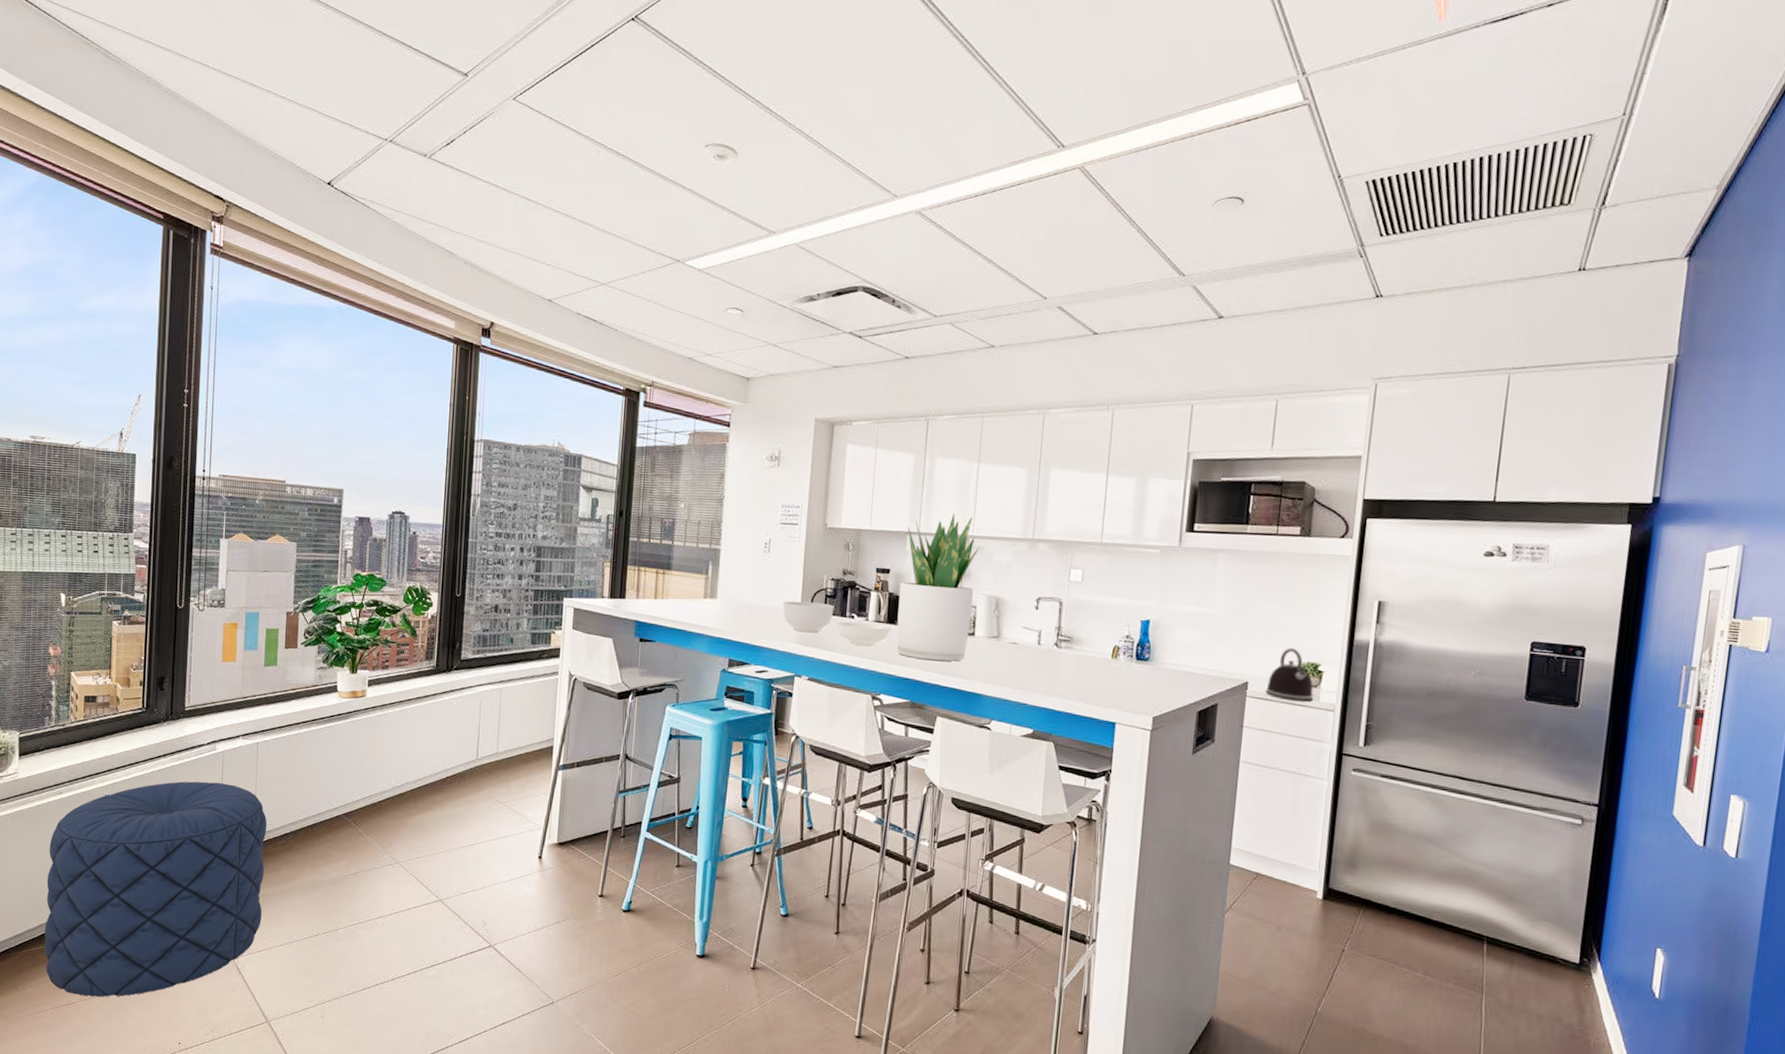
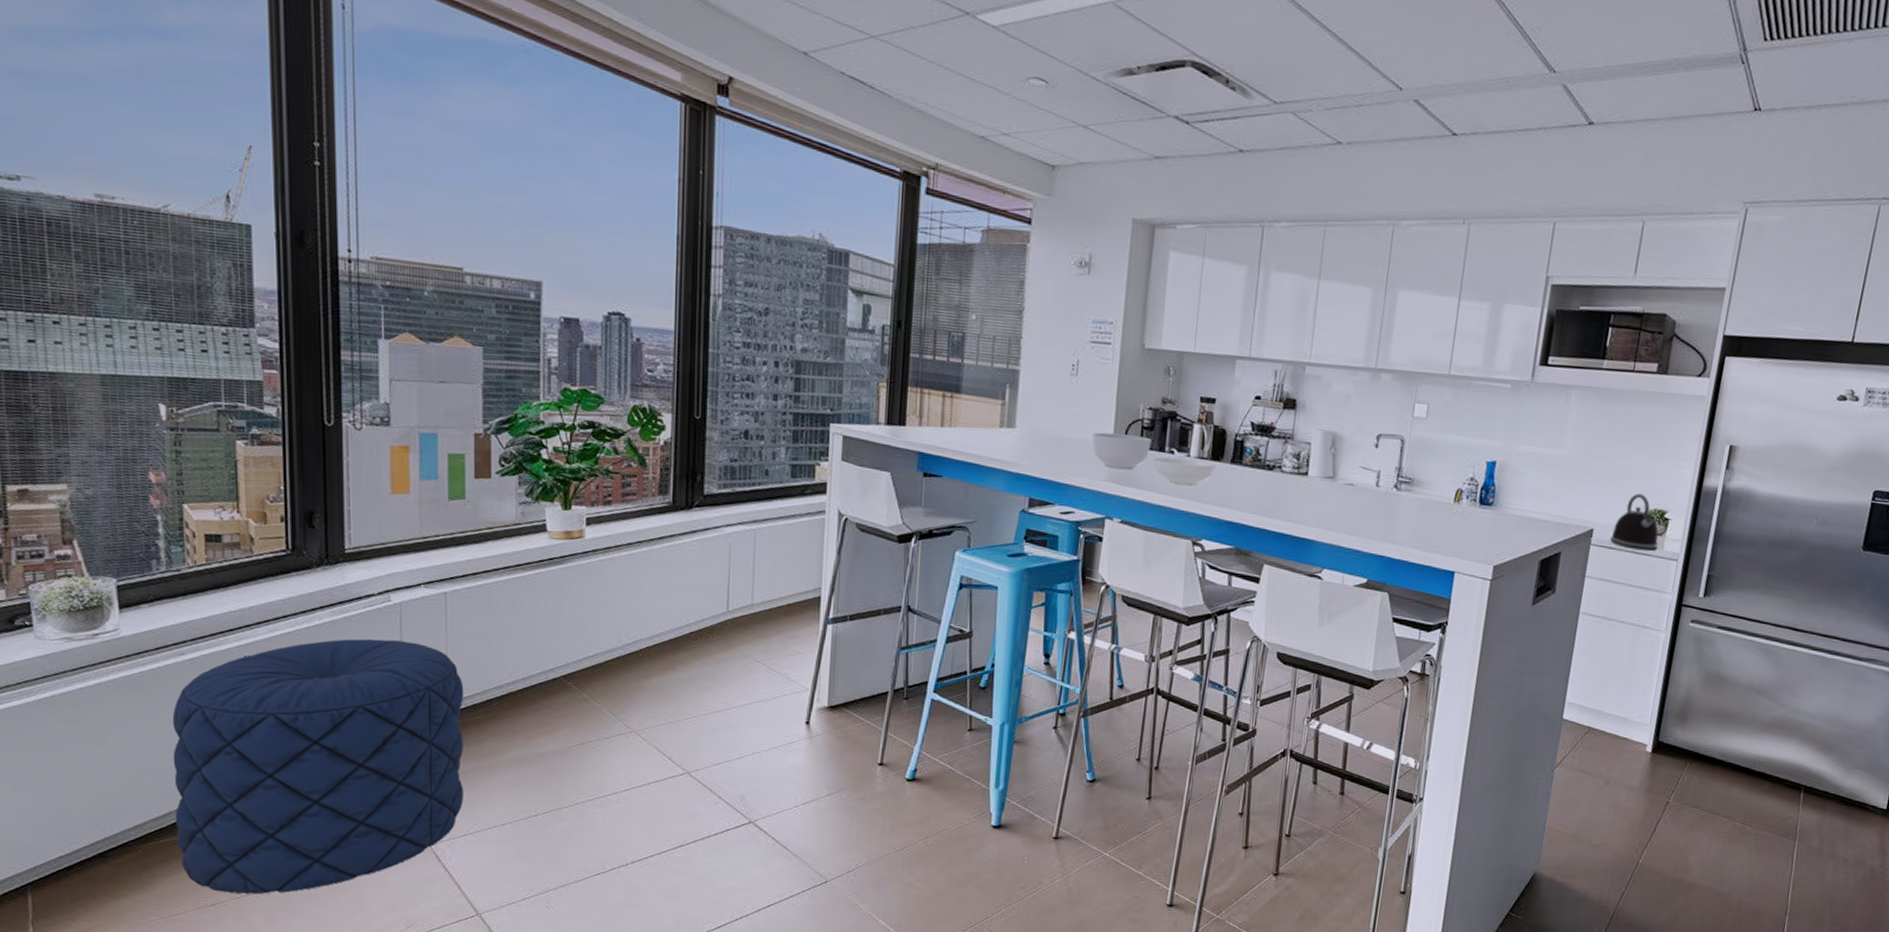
planter: present [897,513,979,662] -> none [1221,336,1316,504]

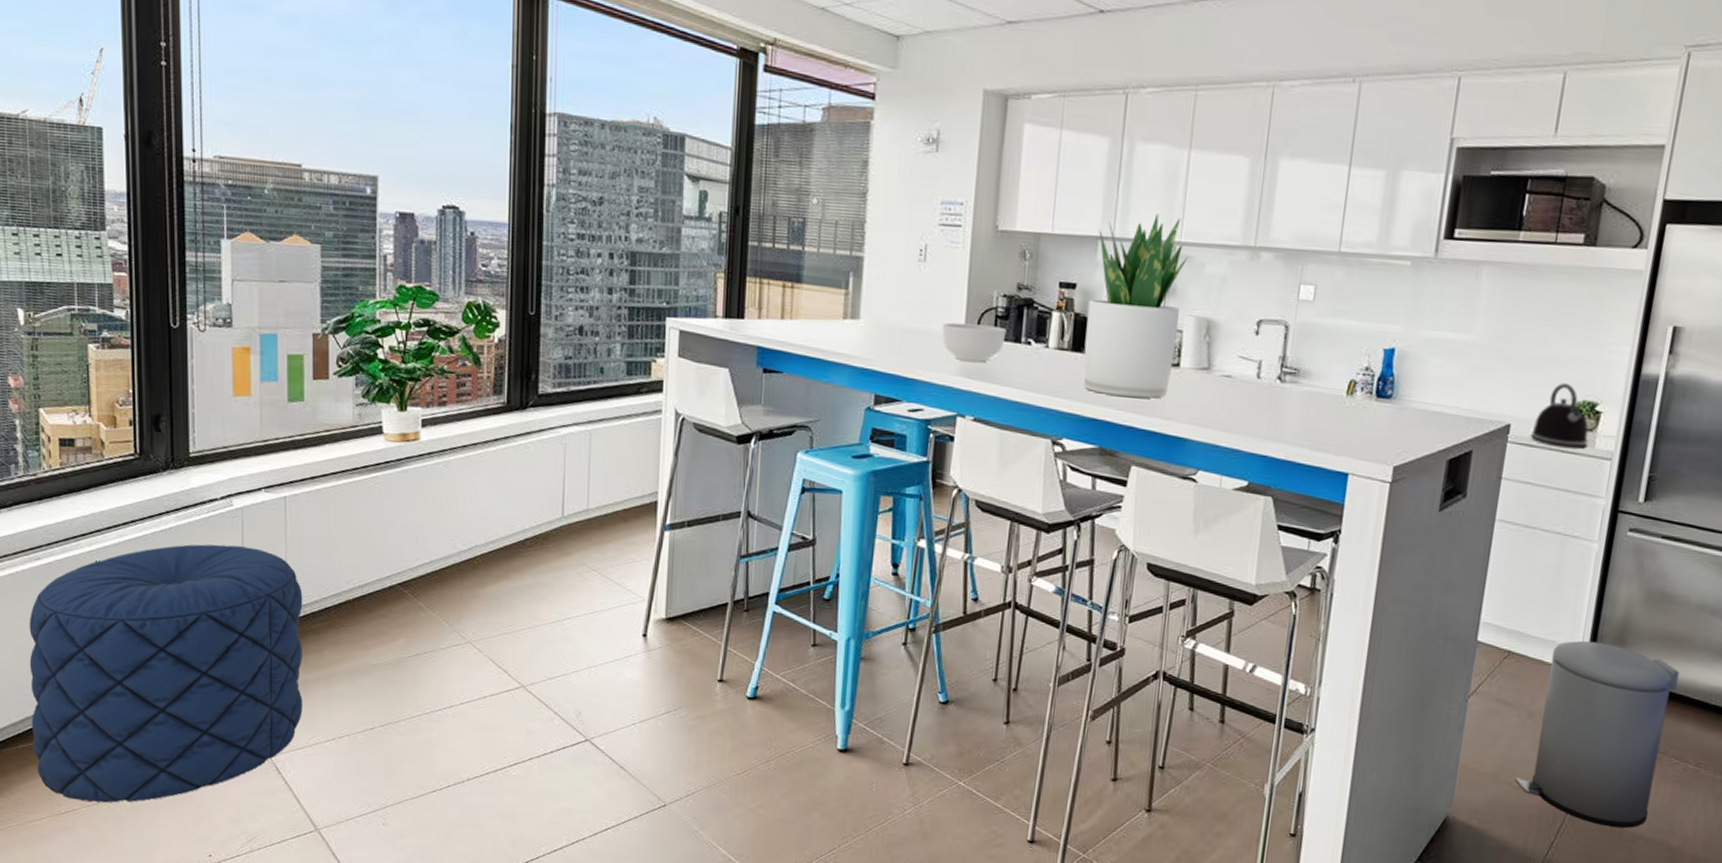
bowl: present [1153,457,1216,486] -> none [1008,348,1077,379]
planter: none [1221,336,1316,504] -> present [1084,213,1188,399]
pedal bin: none [1592,717,1730,878] -> present [1514,640,1680,828]

